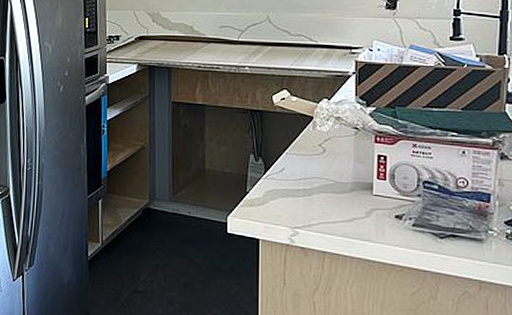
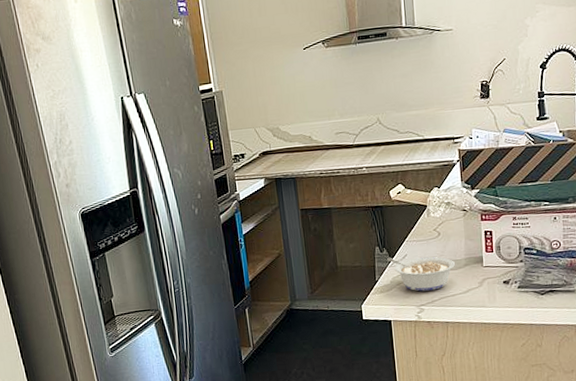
legume: none [262,169,341,213] -> present [387,257,456,292]

